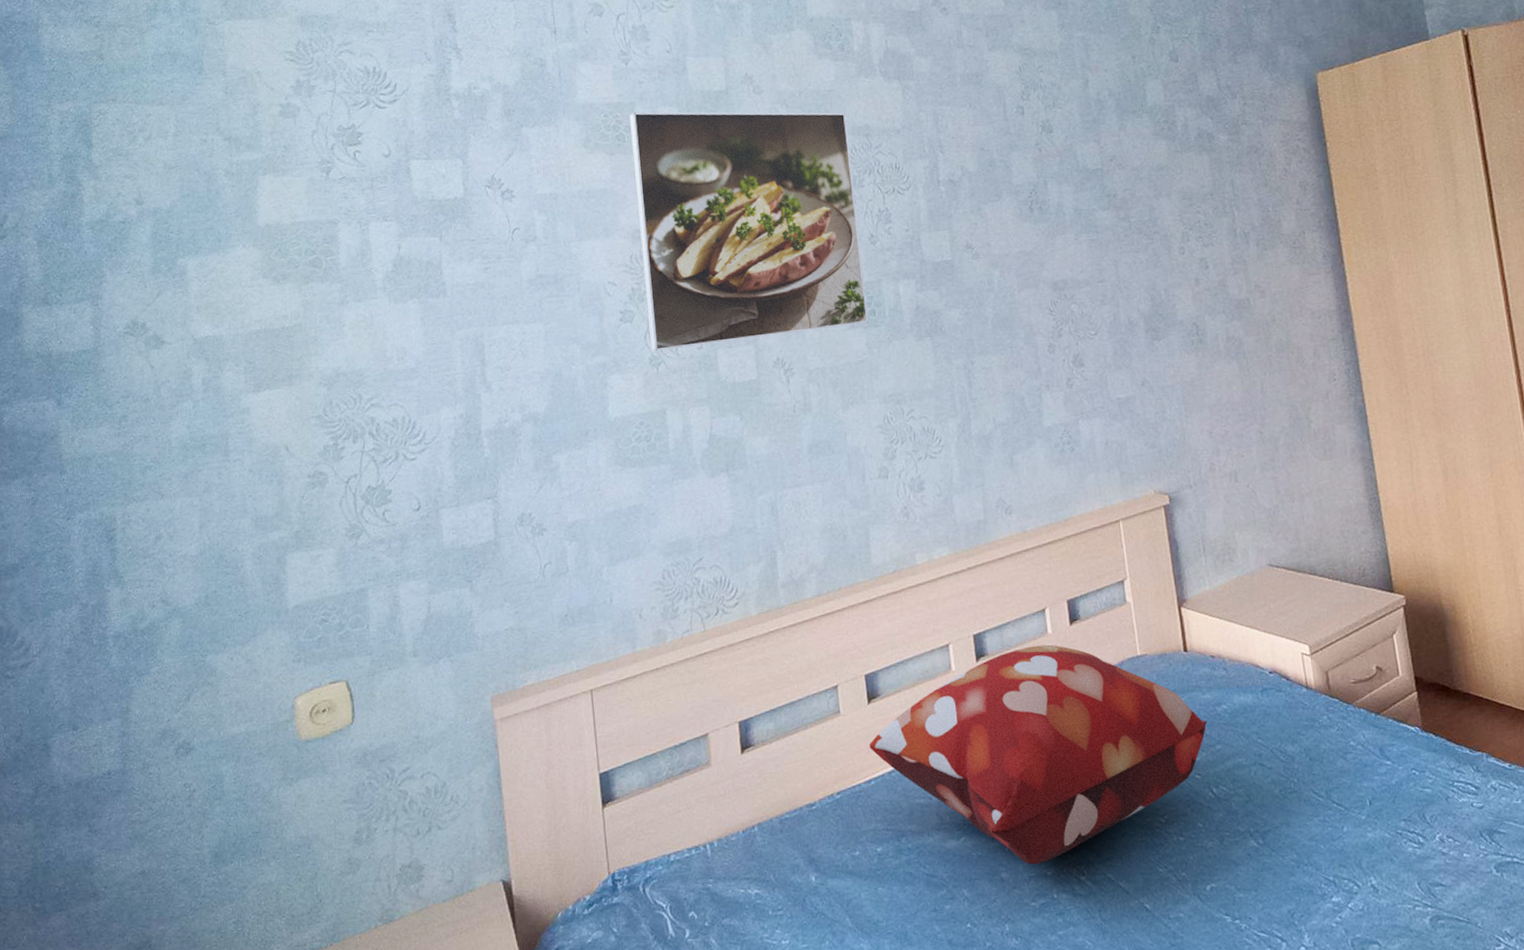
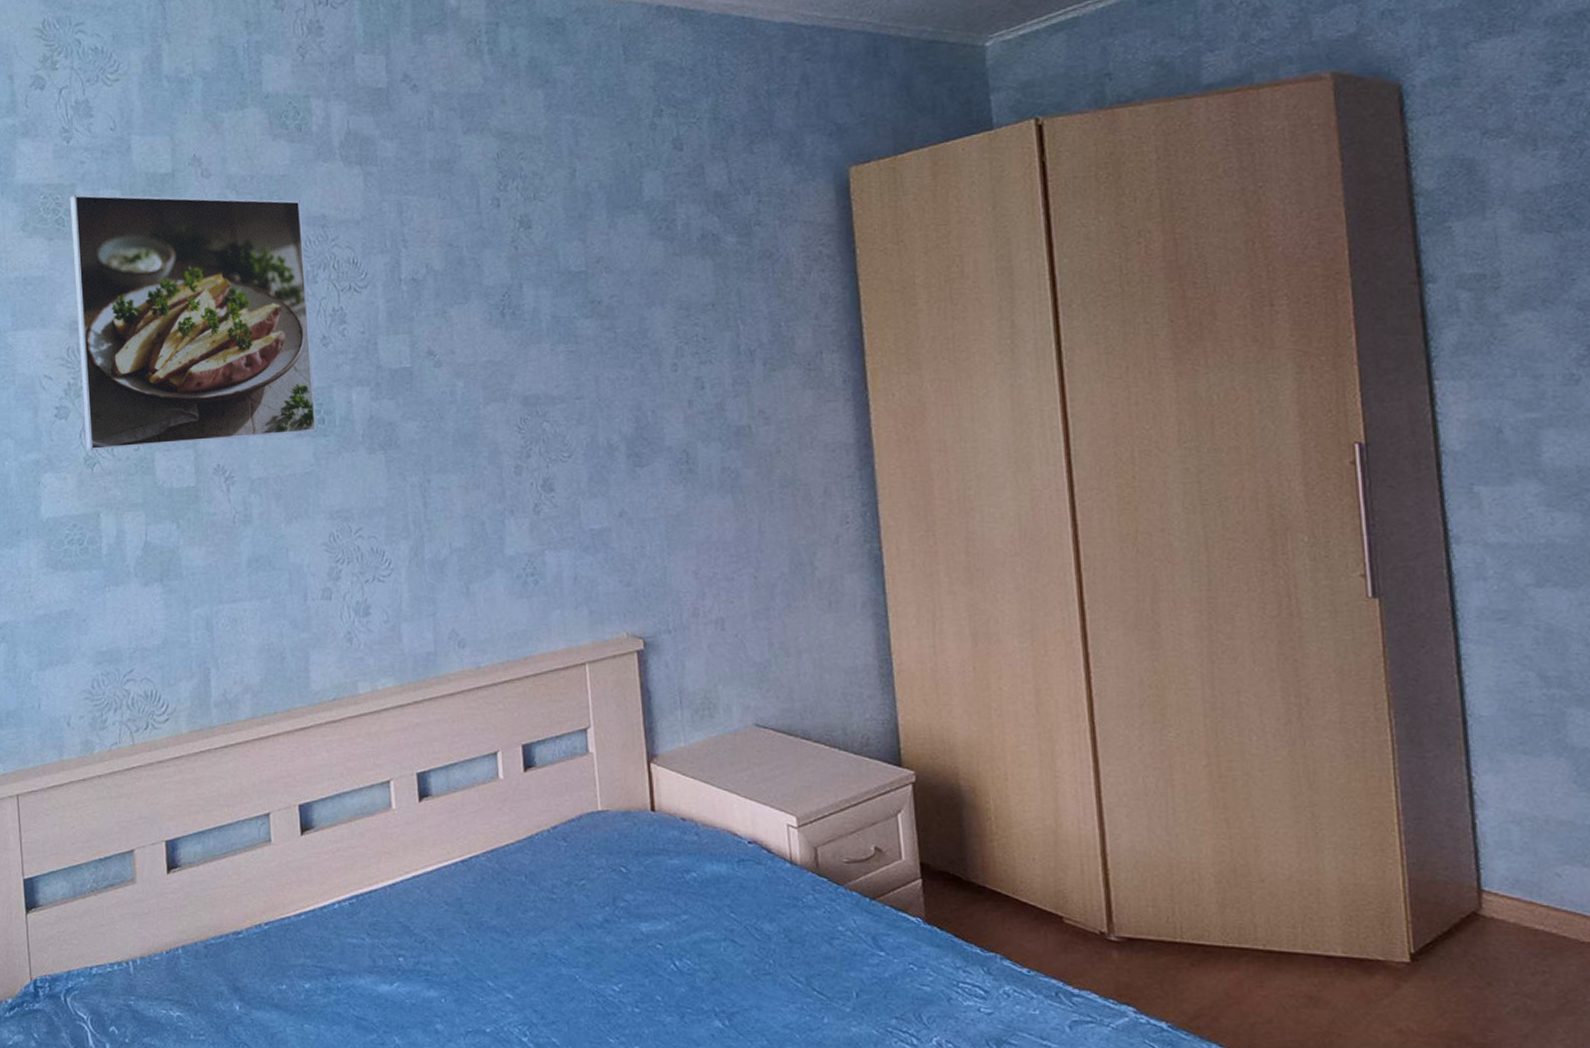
decorative pillow: present [869,644,1208,865] -> none [300,790,674,1020]

